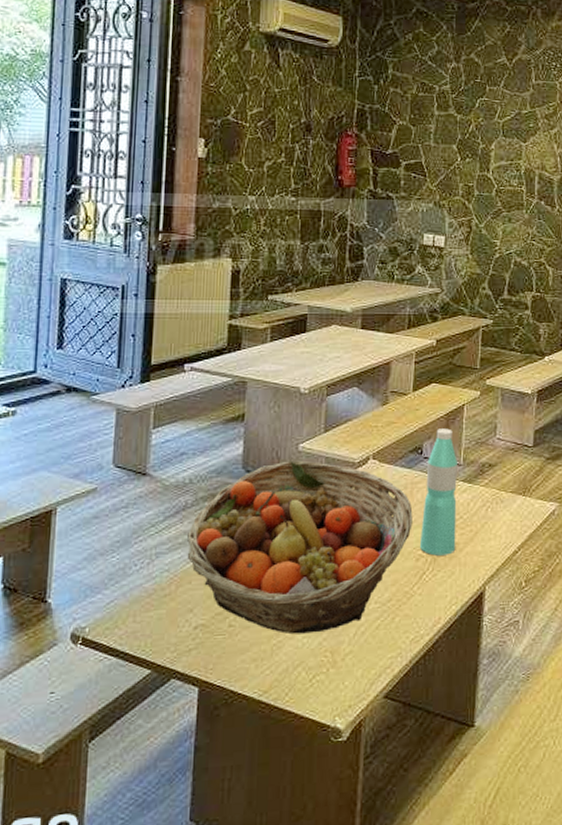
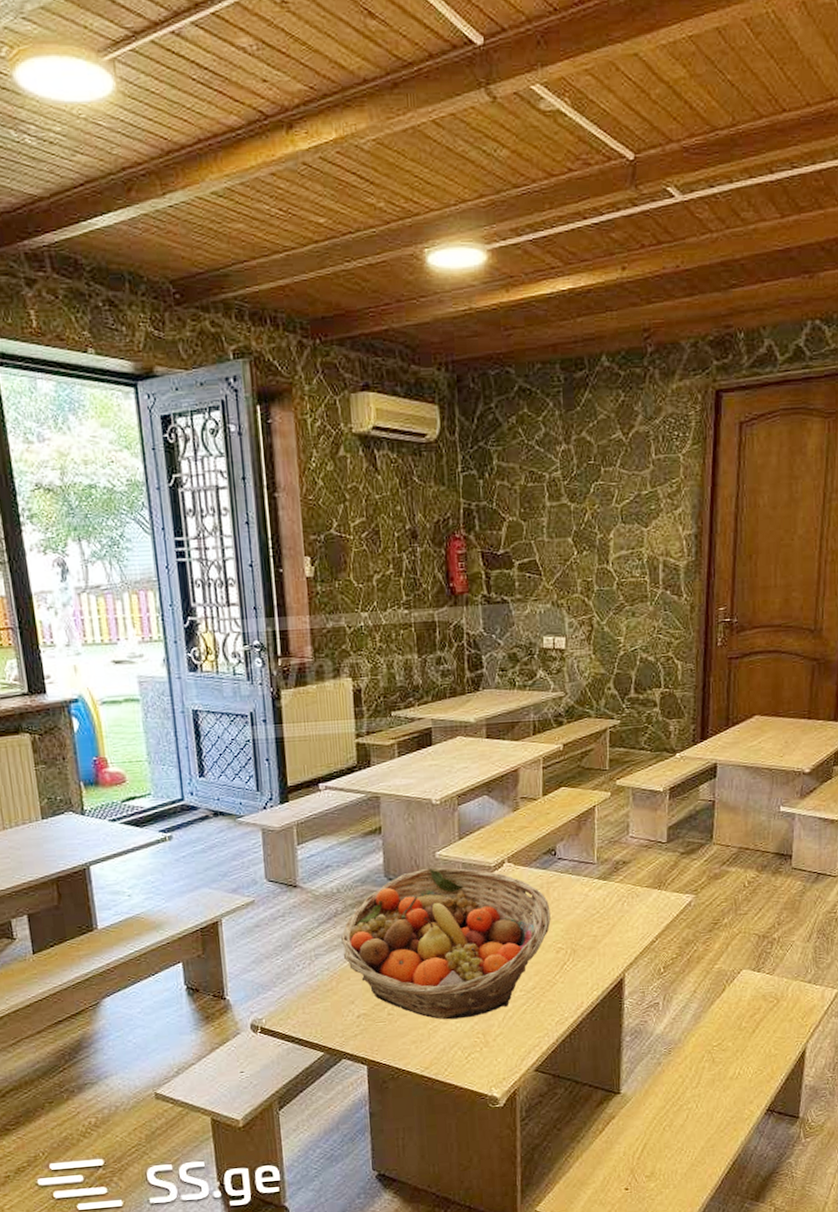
water bottle: present [420,428,457,556] -> none [559,830,594,948]

